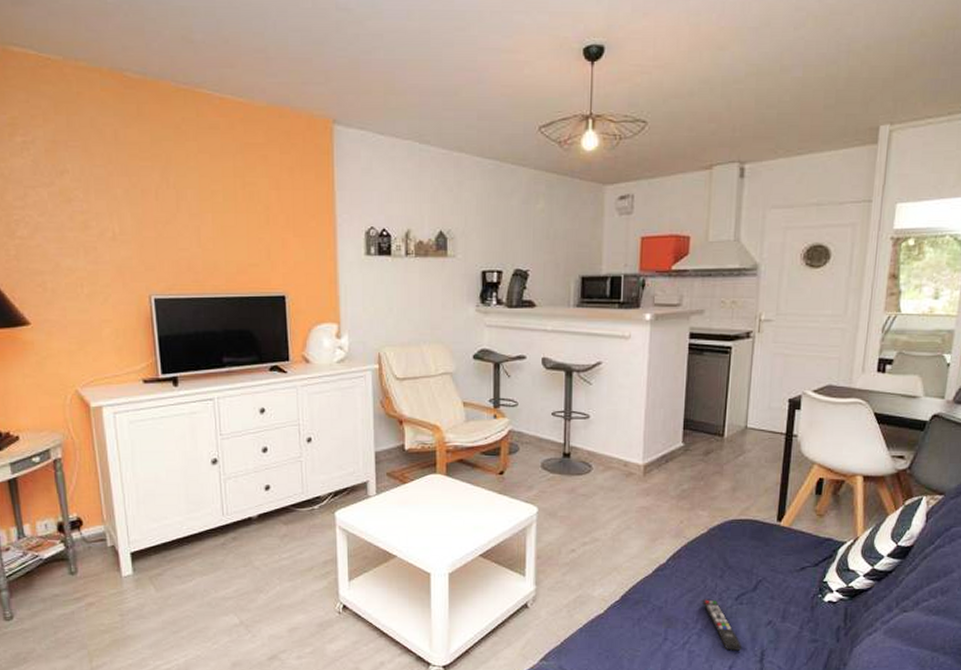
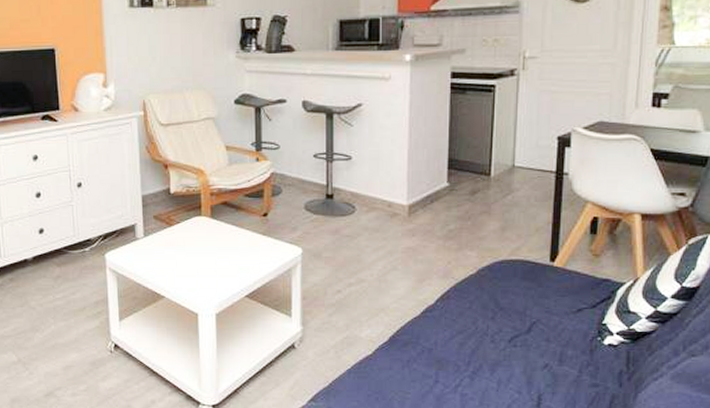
remote control: present [703,599,742,651] -> none [474,341,518,394]

